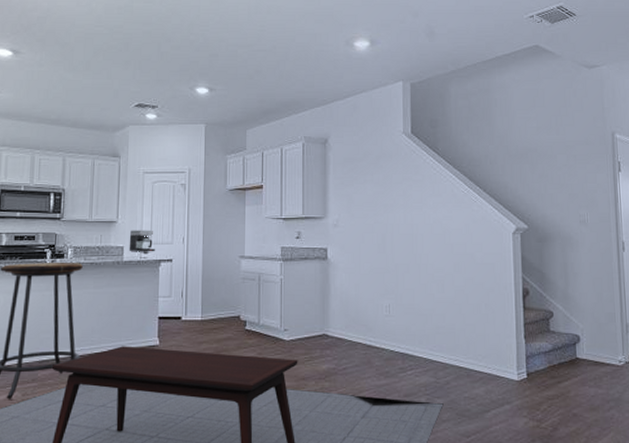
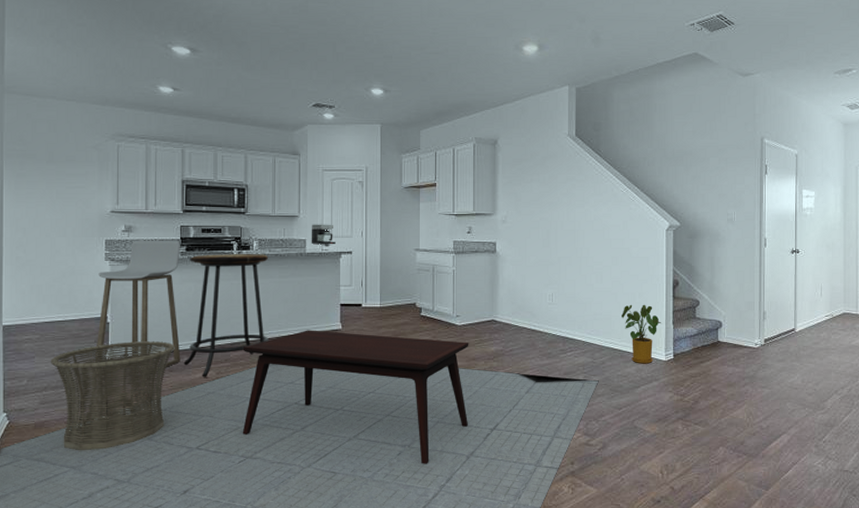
house plant: none [467,316,512,385] -> present [622,304,662,364]

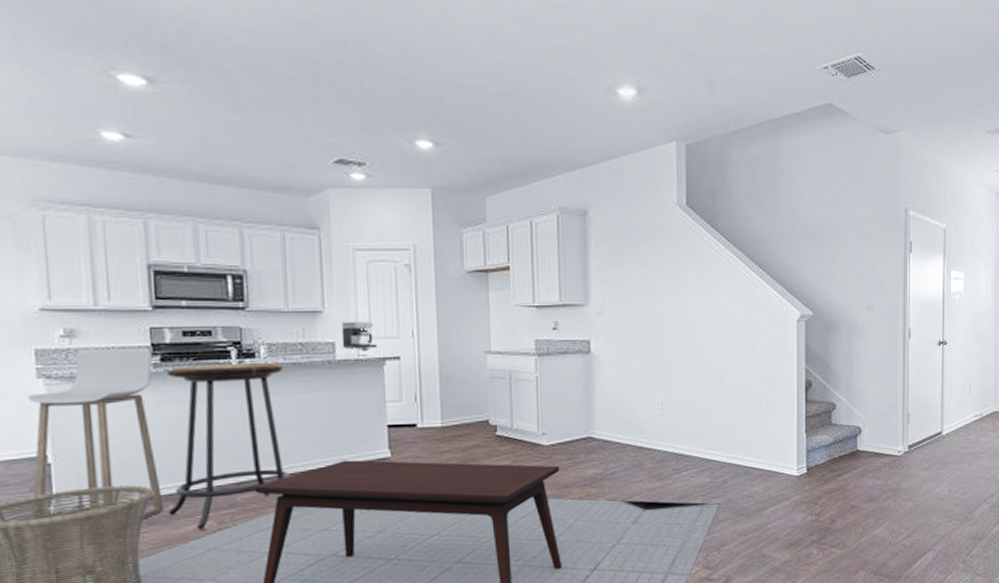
house plant: present [622,304,662,364] -> none [746,410,793,482]

